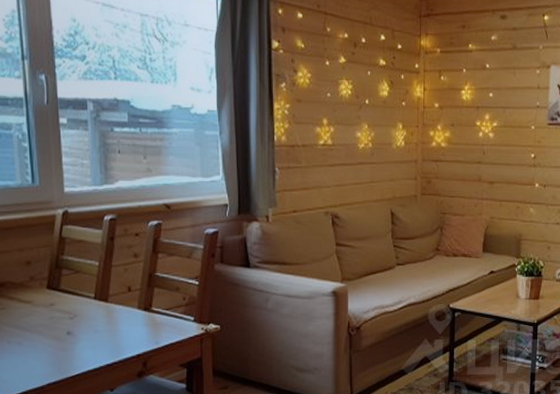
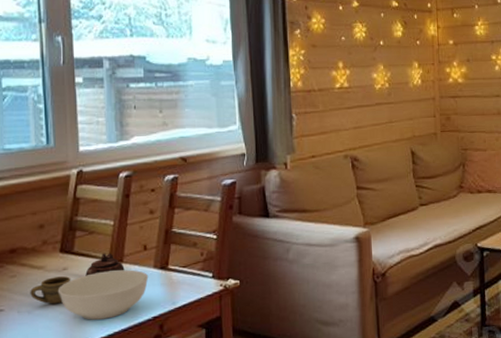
cup: none [19,312,58,337] -> present [30,276,71,305]
bowl: none [45,309,133,354] -> present [57,269,149,320]
teapot: none [72,292,110,313] -> present [85,253,125,276]

